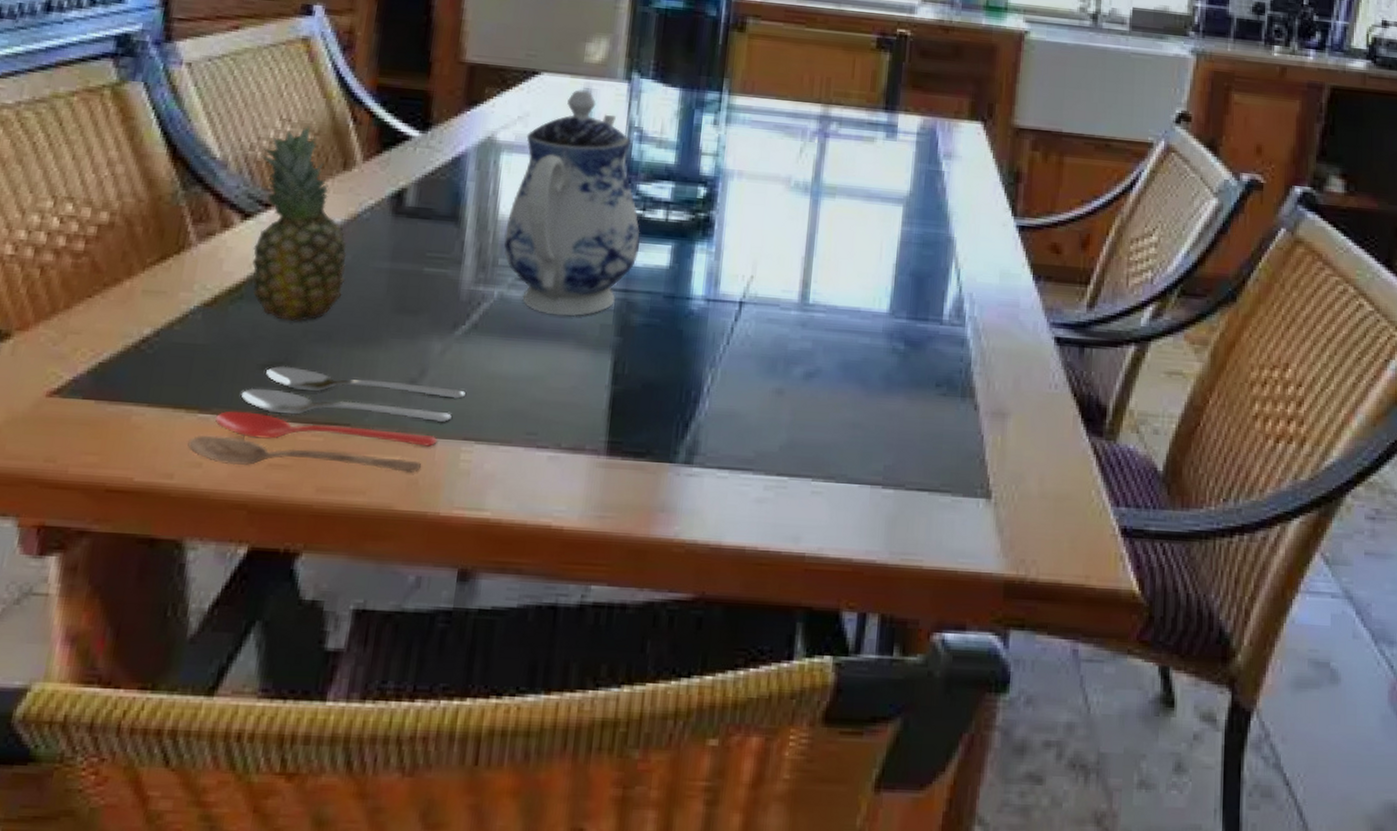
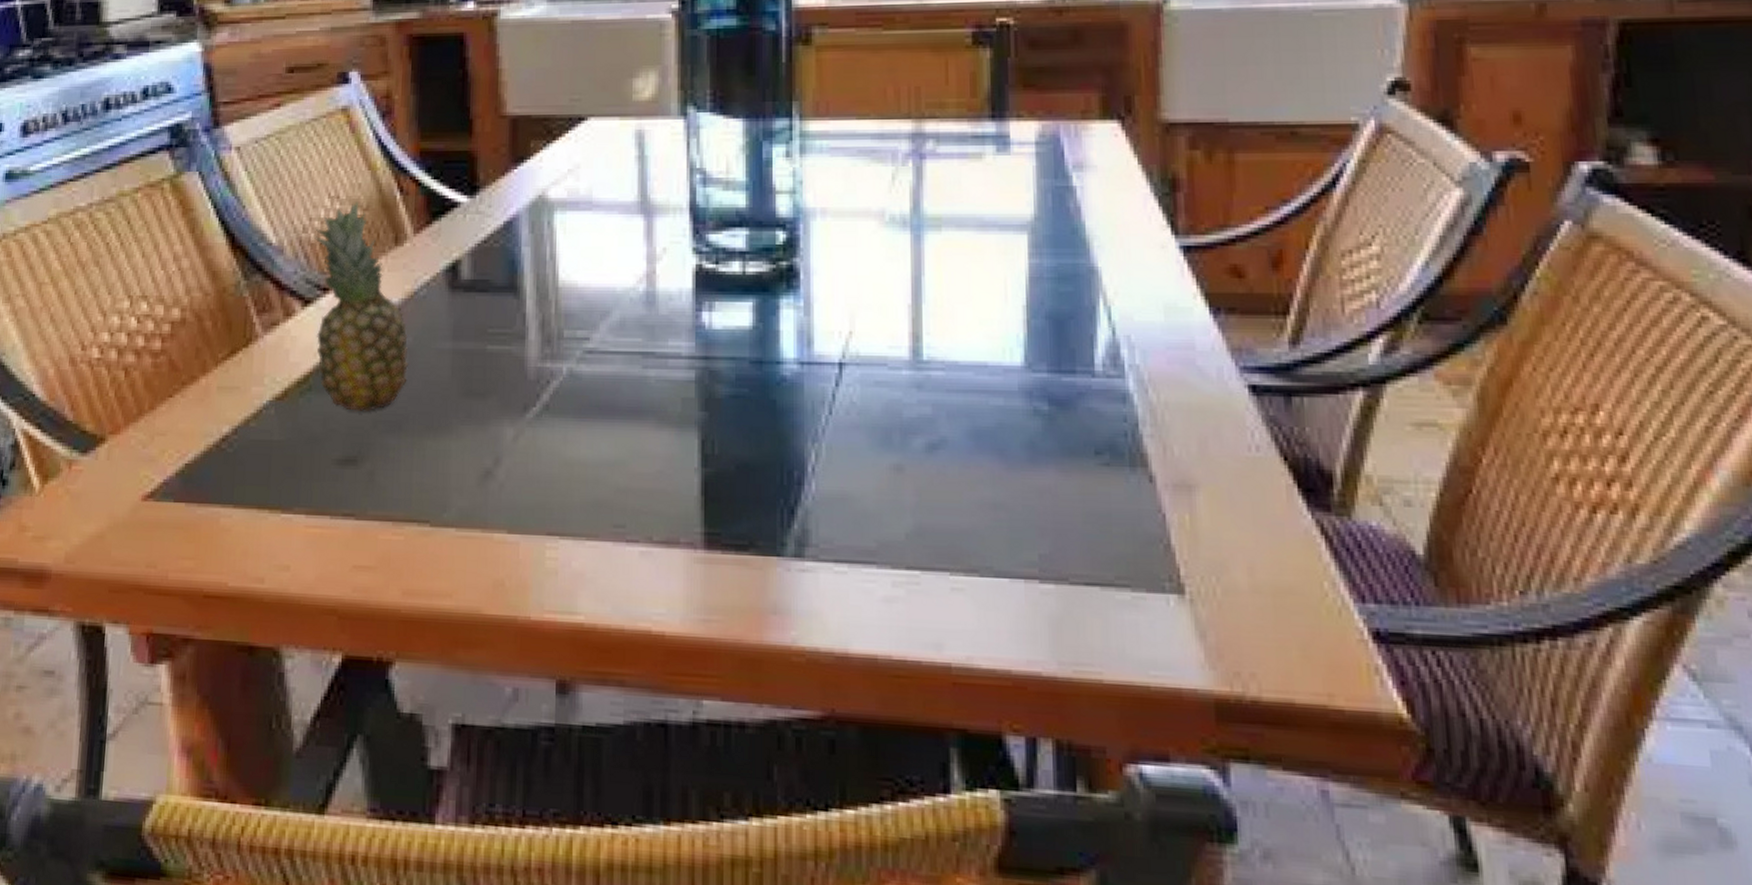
cooking utensil: present [188,365,467,473] -> none [274,459,545,573]
teapot: present [503,90,640,316] -> none [567,132,717,391]

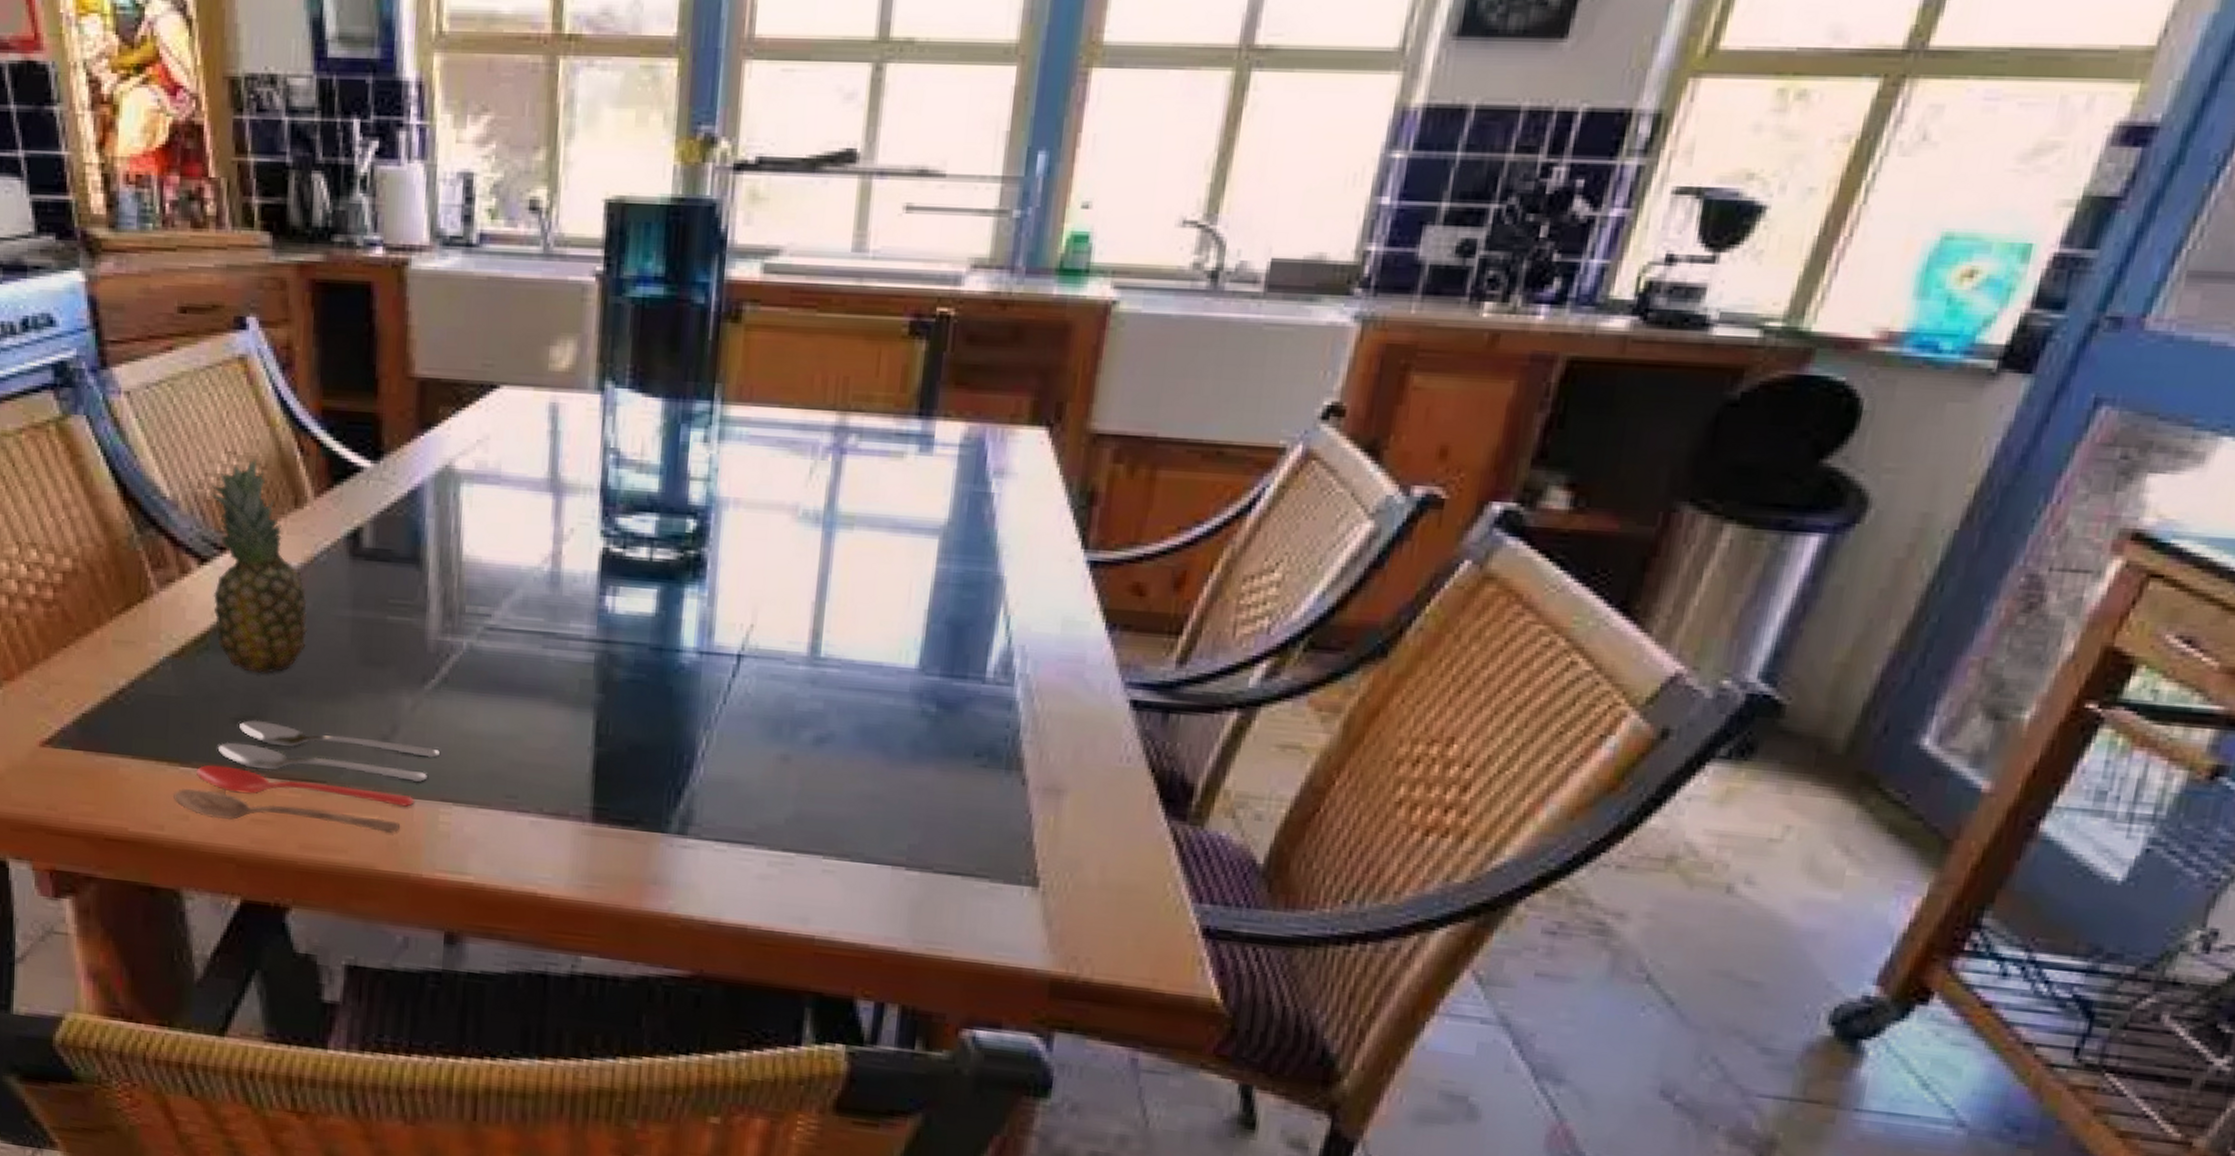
cooking utensil: none [274,459,545,573] -> present [174,719,441,833]

